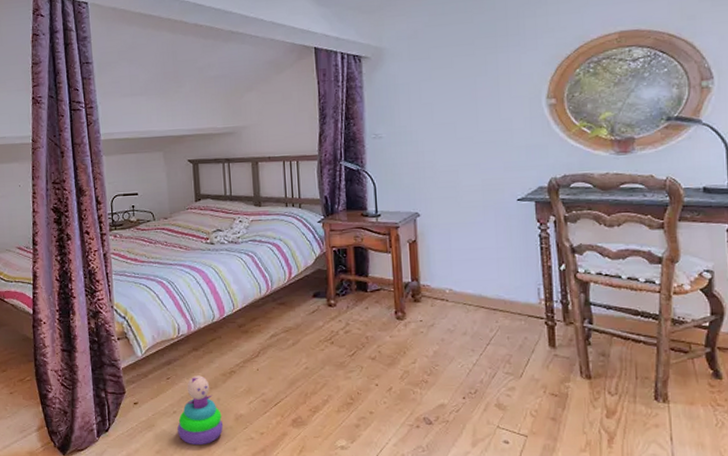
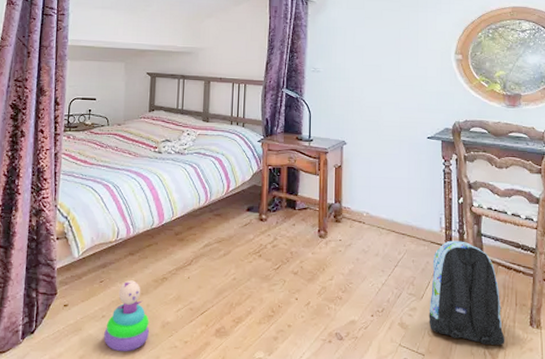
backpack: none [530,312,624,422] -> present [428,240,505,345]

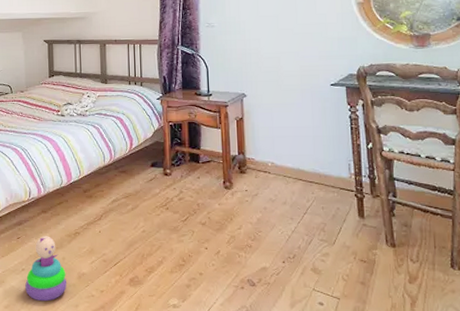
backpack: present [428,240,505,345] -> none [342,186,425,287]

